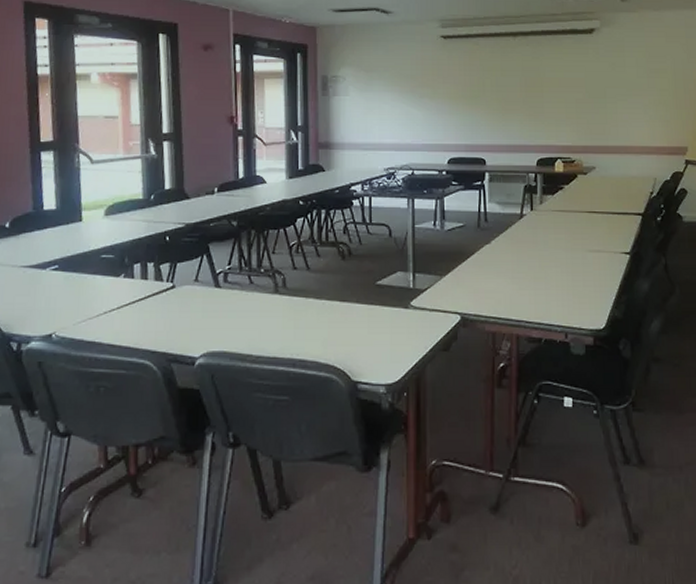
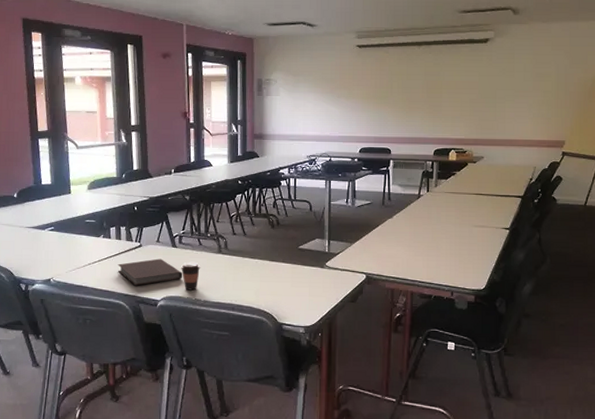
notebook: none [142,303,229,339] -> present [117,258,183,286]
coffee cup: none [225,305,252,343] -> present [180,261,201,291]

